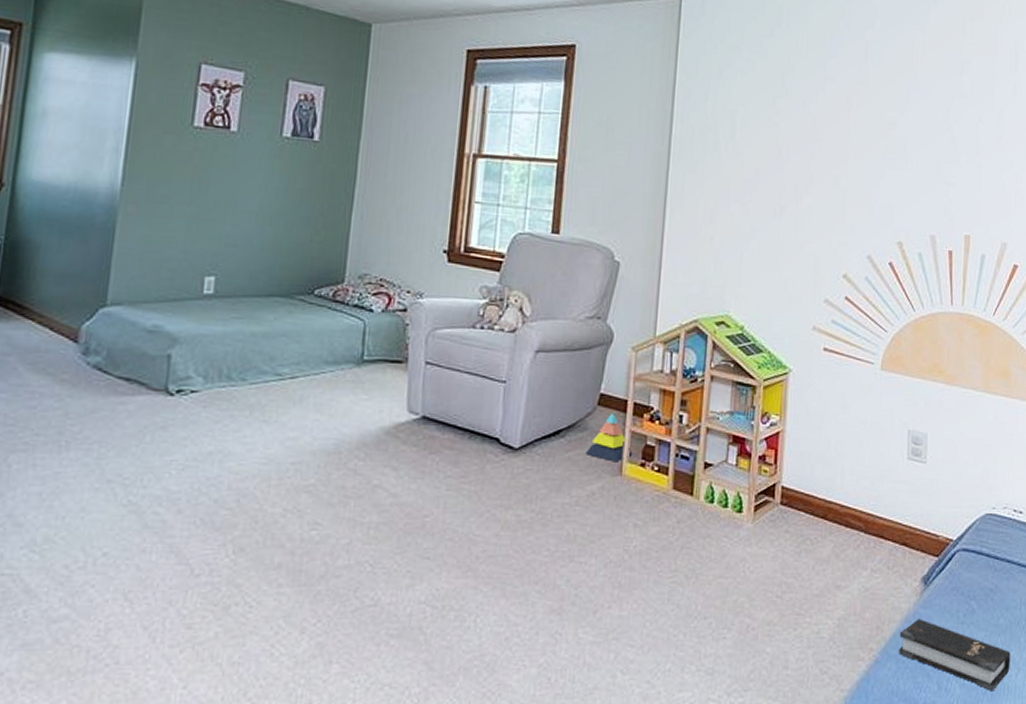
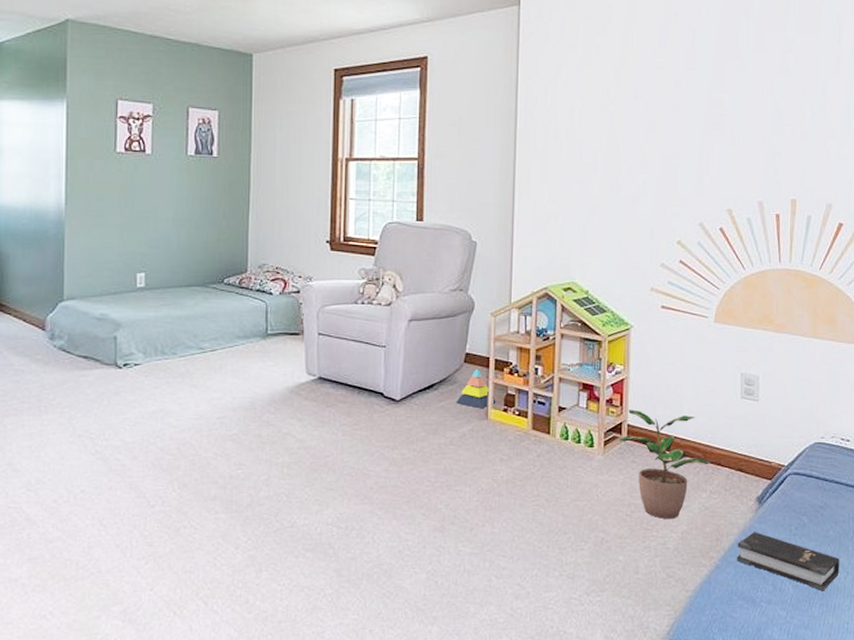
potted plant: none [768,468,874,603] -> present [616,409,712,520]

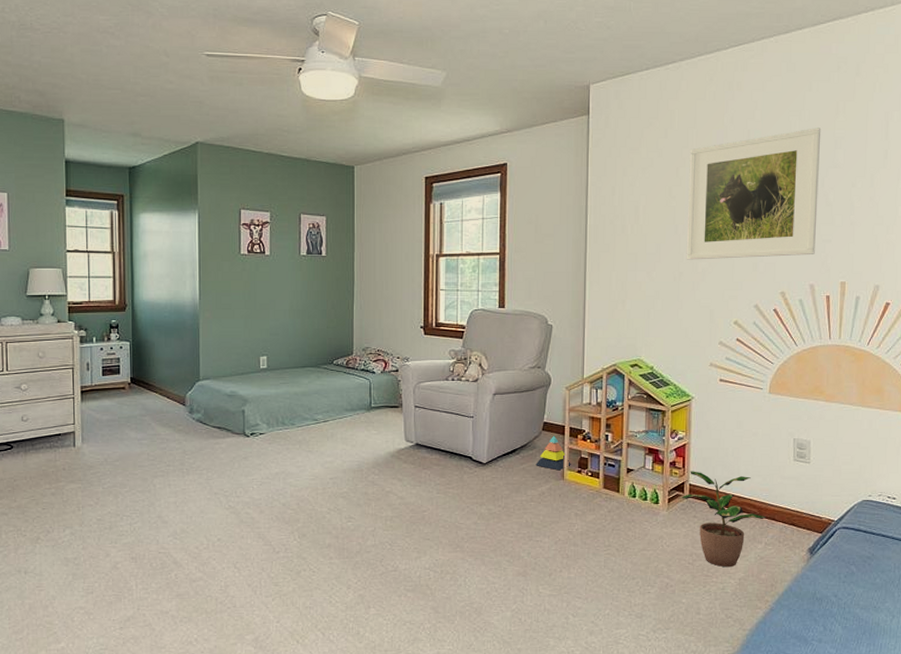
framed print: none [625,29,771,172] -> present [686,128,821,260]
hardback book: present [736,532,840,591] -> none [790,579,886,632]

